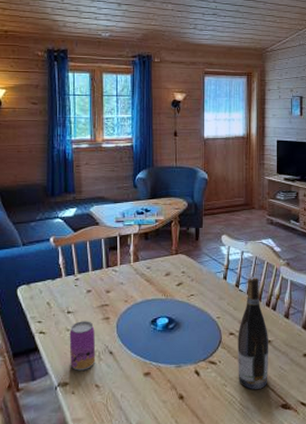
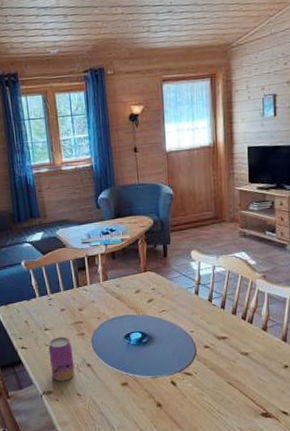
wine bottle: present [238,276,269,390] -> none [213,291,247,400]

